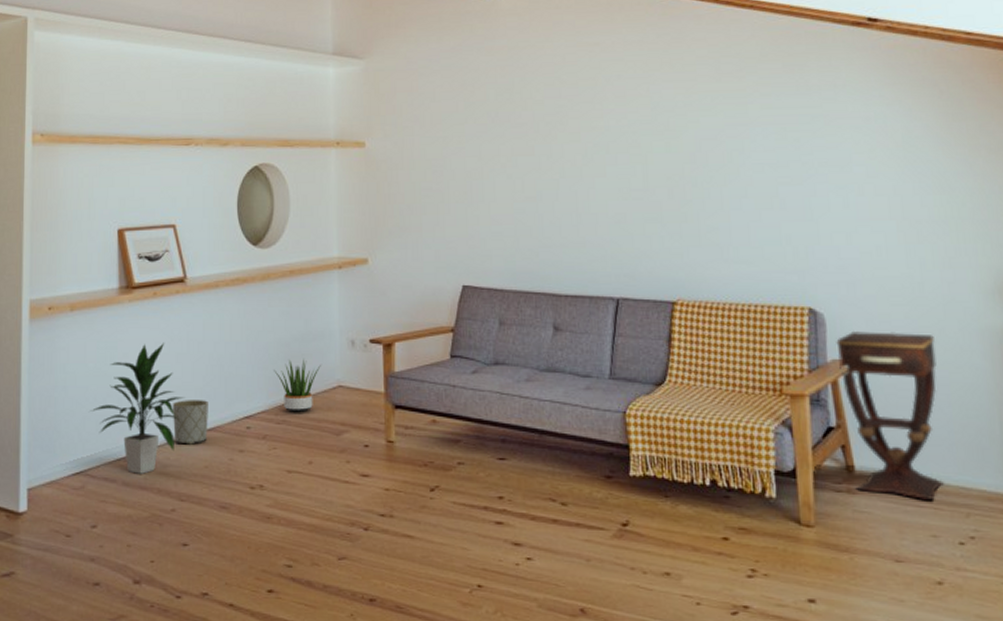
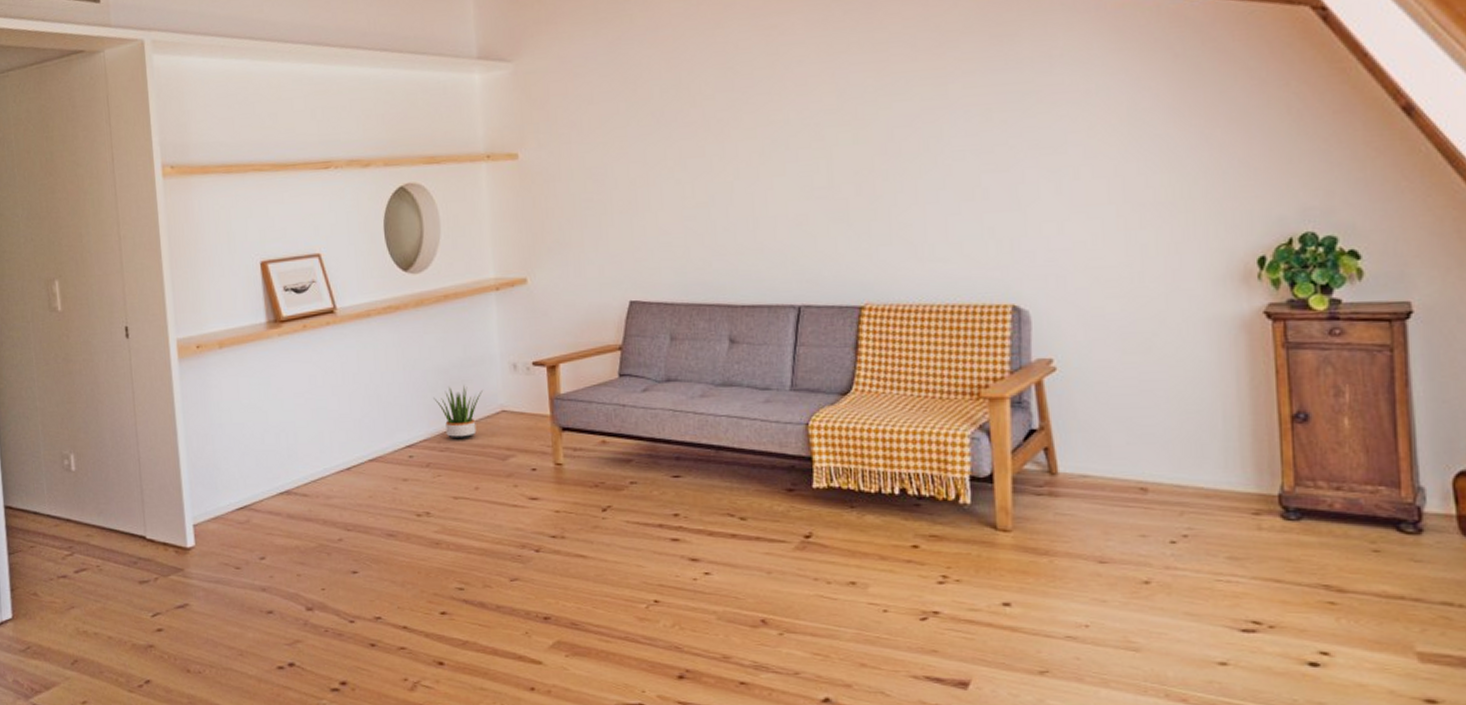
indoor plant: present [89,343,185,474] -> none [248,376,344,506]
planter: present [172,400,208,445] -> none [331,431,370,476]
side table: present [836,330,945,500] -> none [1042,326,1158,499]

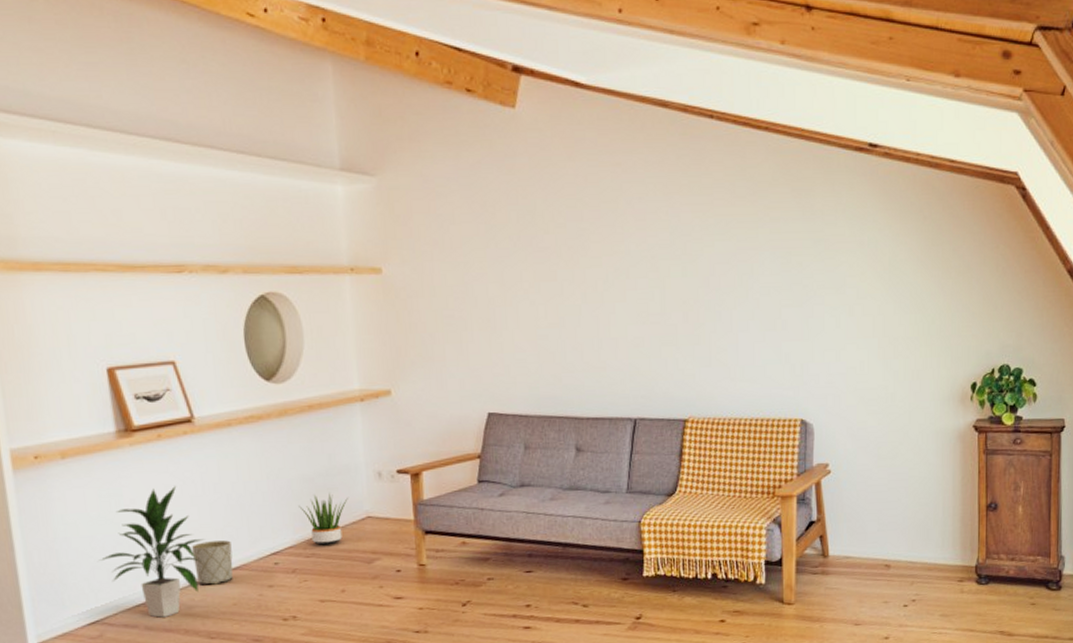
indoor plant: none [248,376,344,506] -> present [98,486,205,618]
planter: none [331,431,370,476] -> present [191,540,233,585]

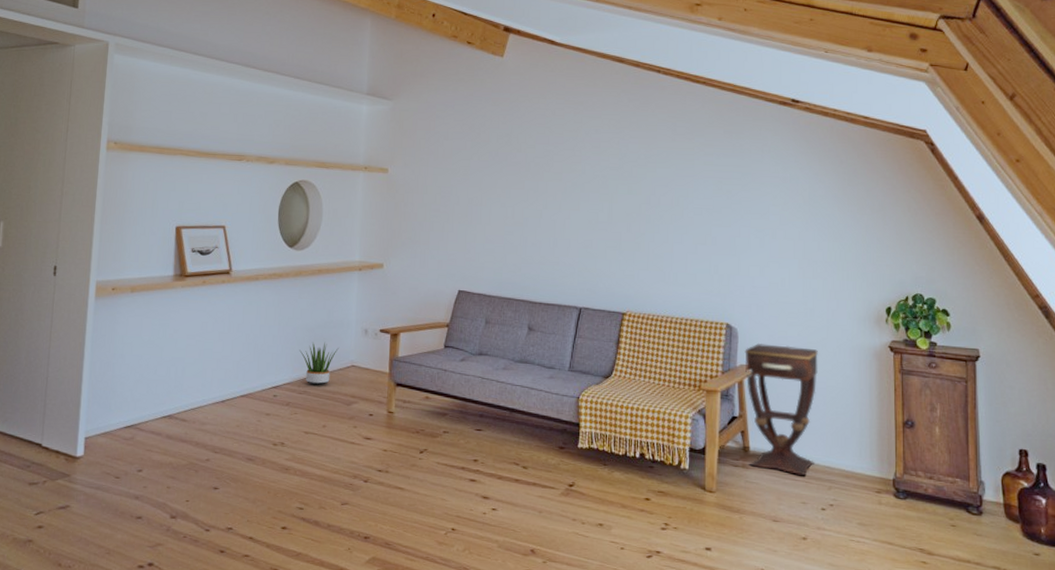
indoor plant: present [98,486,205,618] -> none [142,323,224,430]
planter: present [191,540,233,585] -> none [212,370,243,407]
side table: none [821,437,900,574] -> present [744,342,818,475]

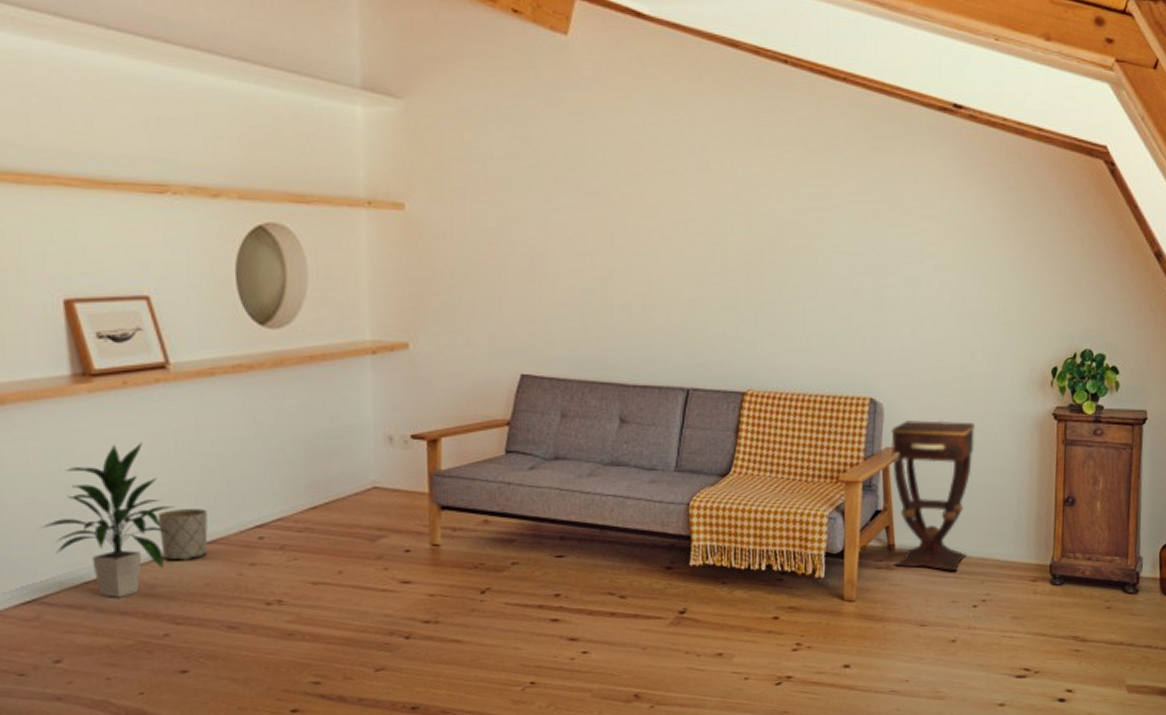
indoor plant: none [142,323,224,430] -> present [40,443,175,598]
planter: none [212,370,243,407] -> present [157,509,208,561]
potted plant: present [299,342,339,386] -> none [292,459,352,519]

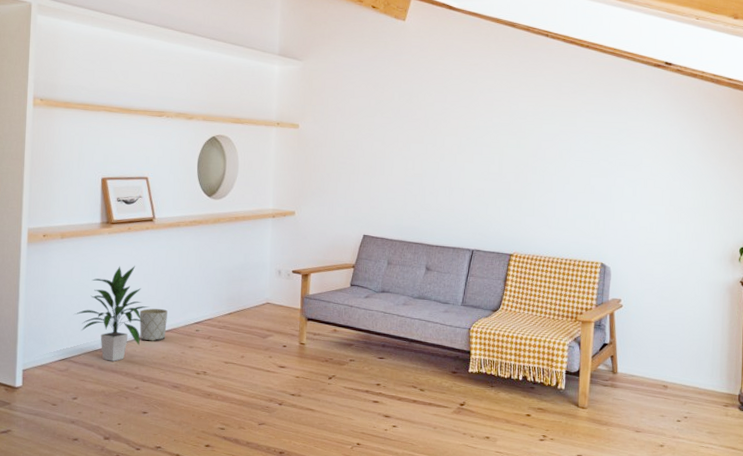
side table: present [891,419,975,571] -> none [616,279,679,393]

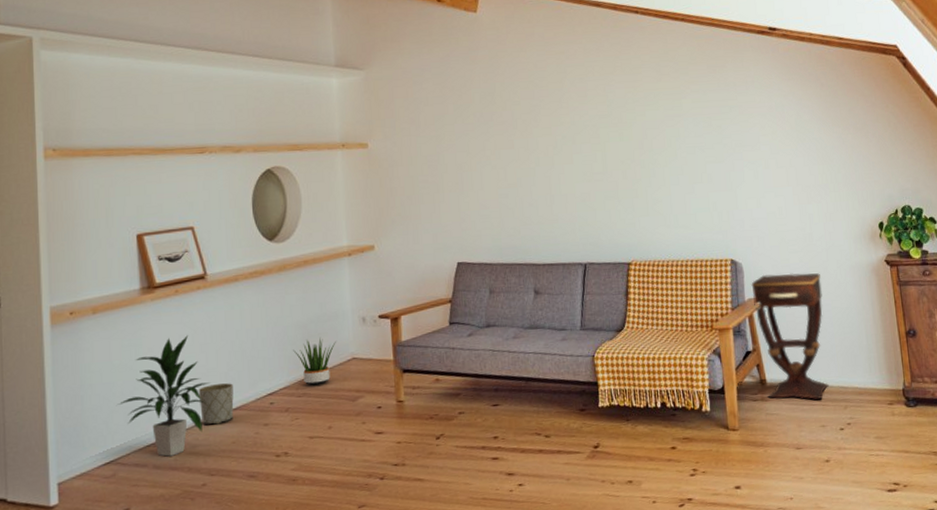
potted plant: none [219,282,255,321] -> present [293,338,336,386]
side table: none [616,279,679,393] -> present [751,273,830,400]

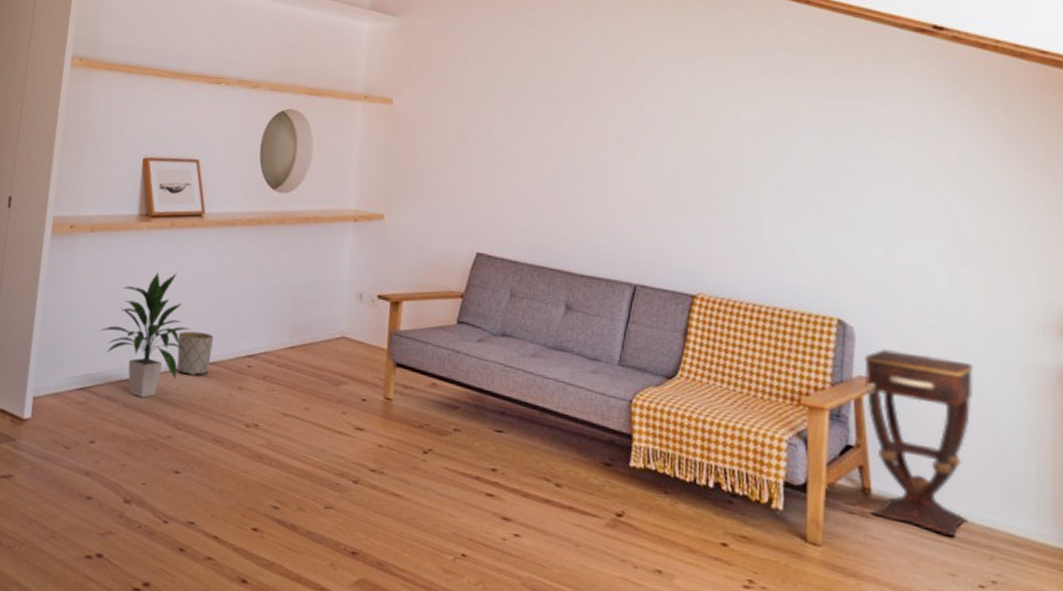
potted plant: present [293,338,336,386] -> none [280,304,327,359]

